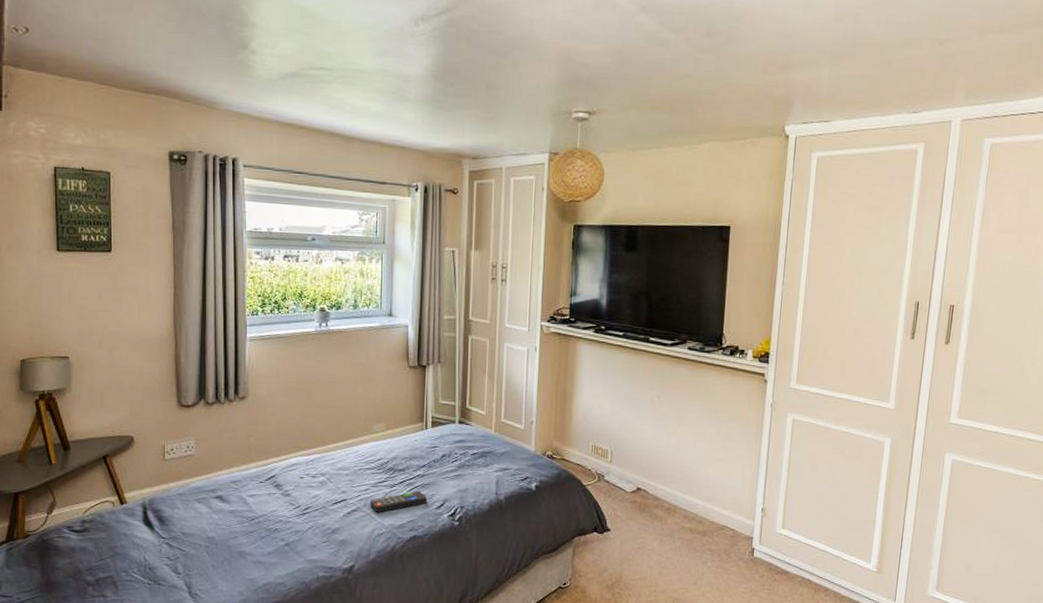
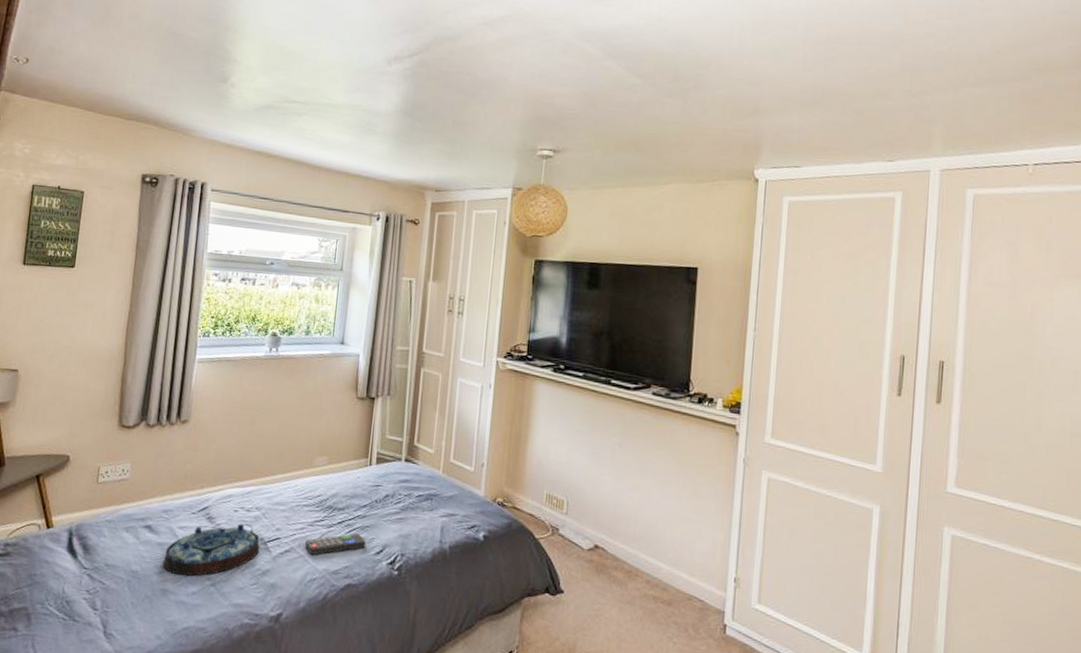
serving tray: none [237,489,328,539] -> present [162,523,260,576]

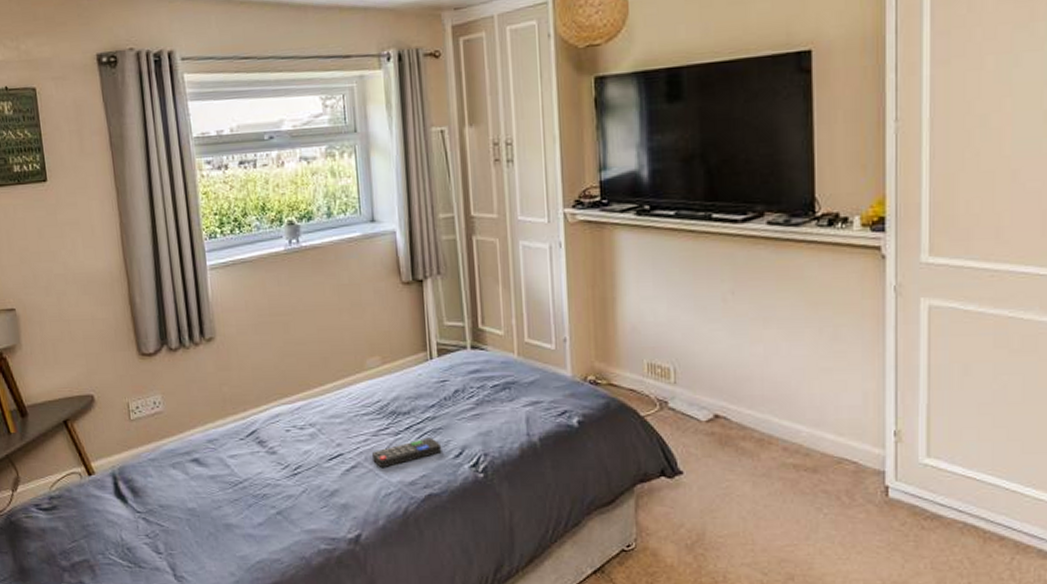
serving tray: present [162,523,260,576] -> none [219,443,323,508]

